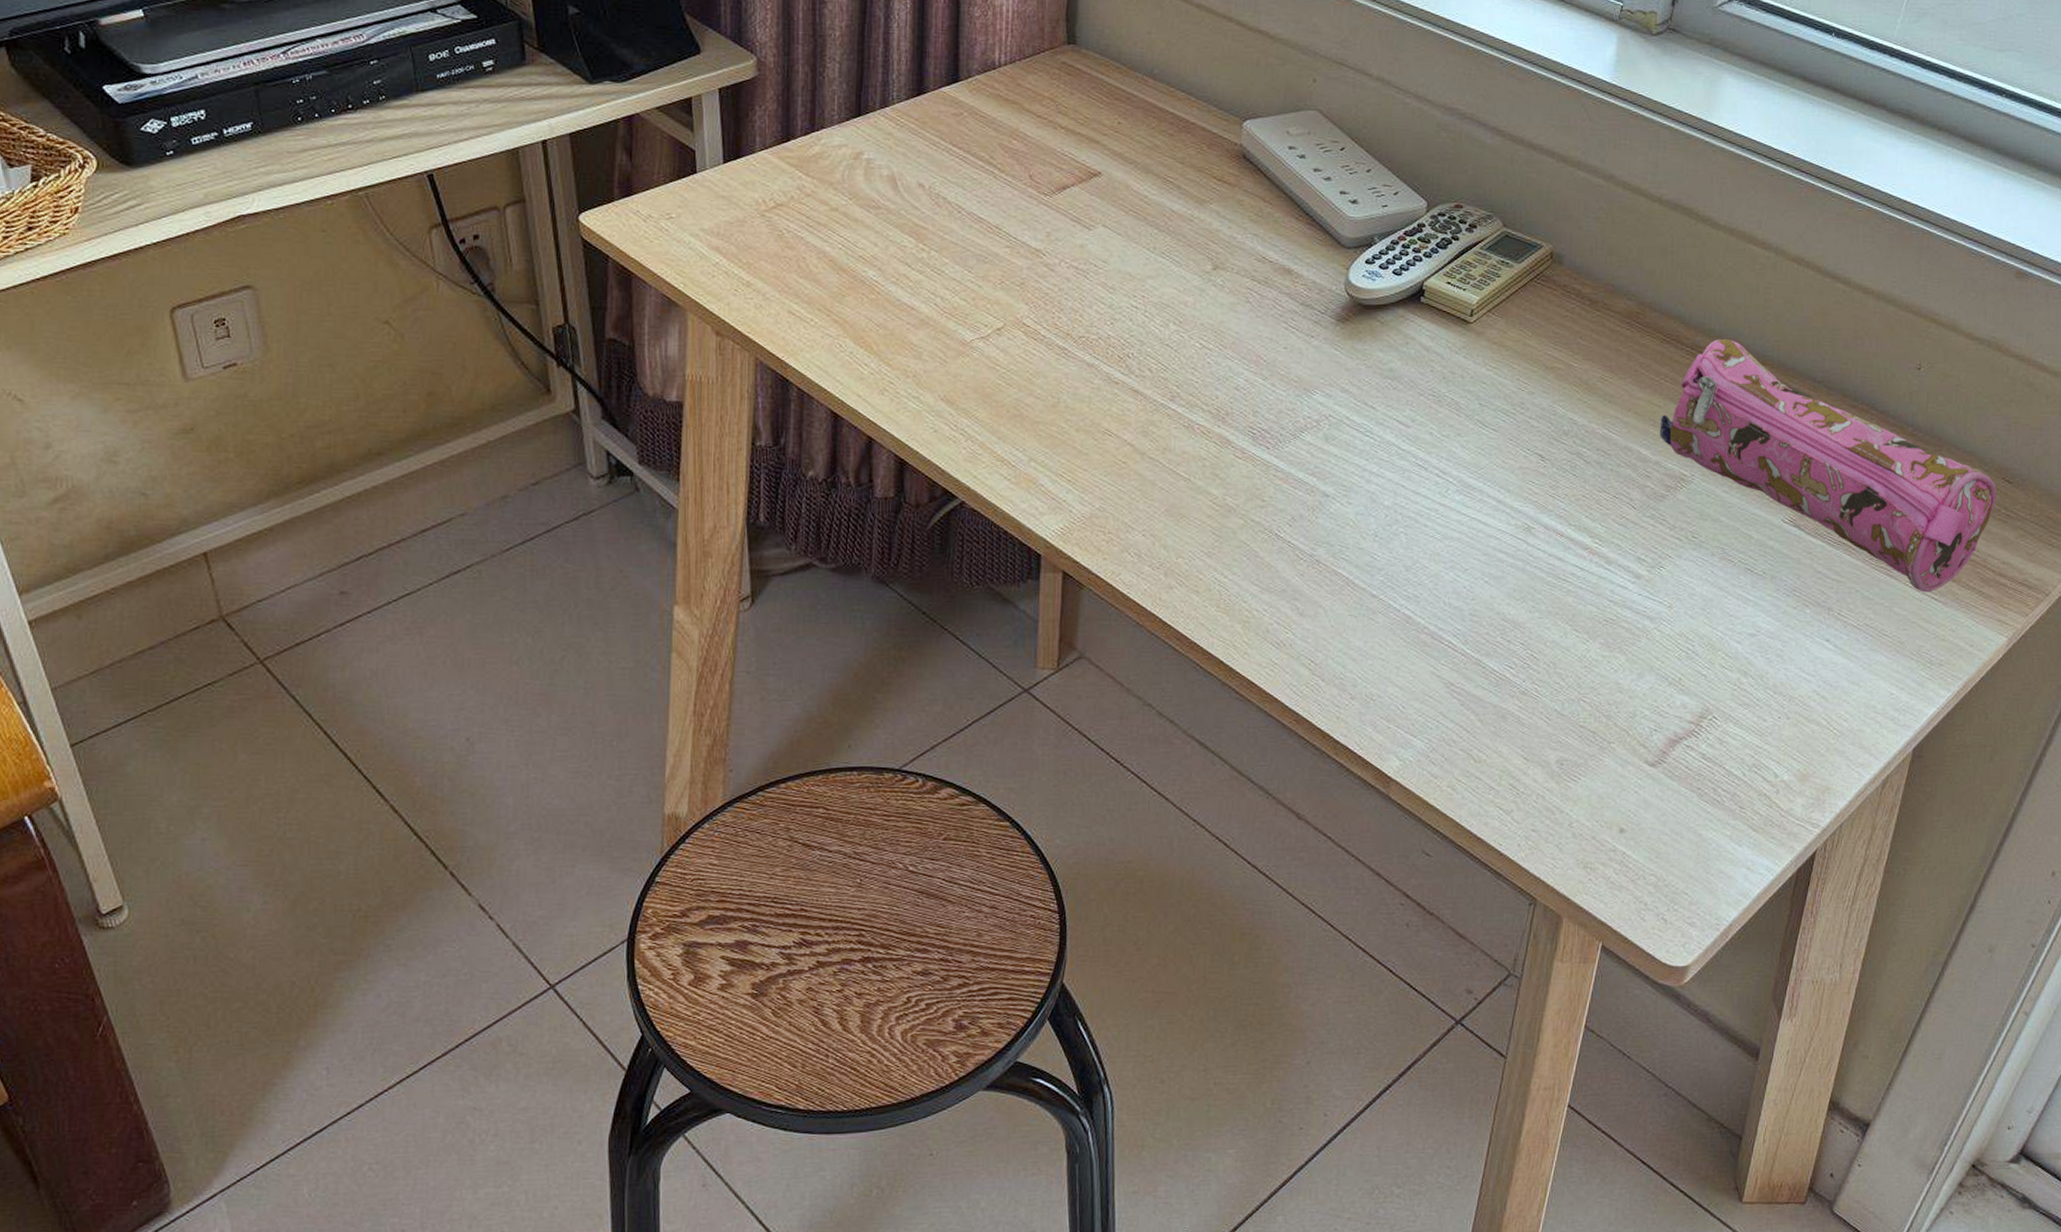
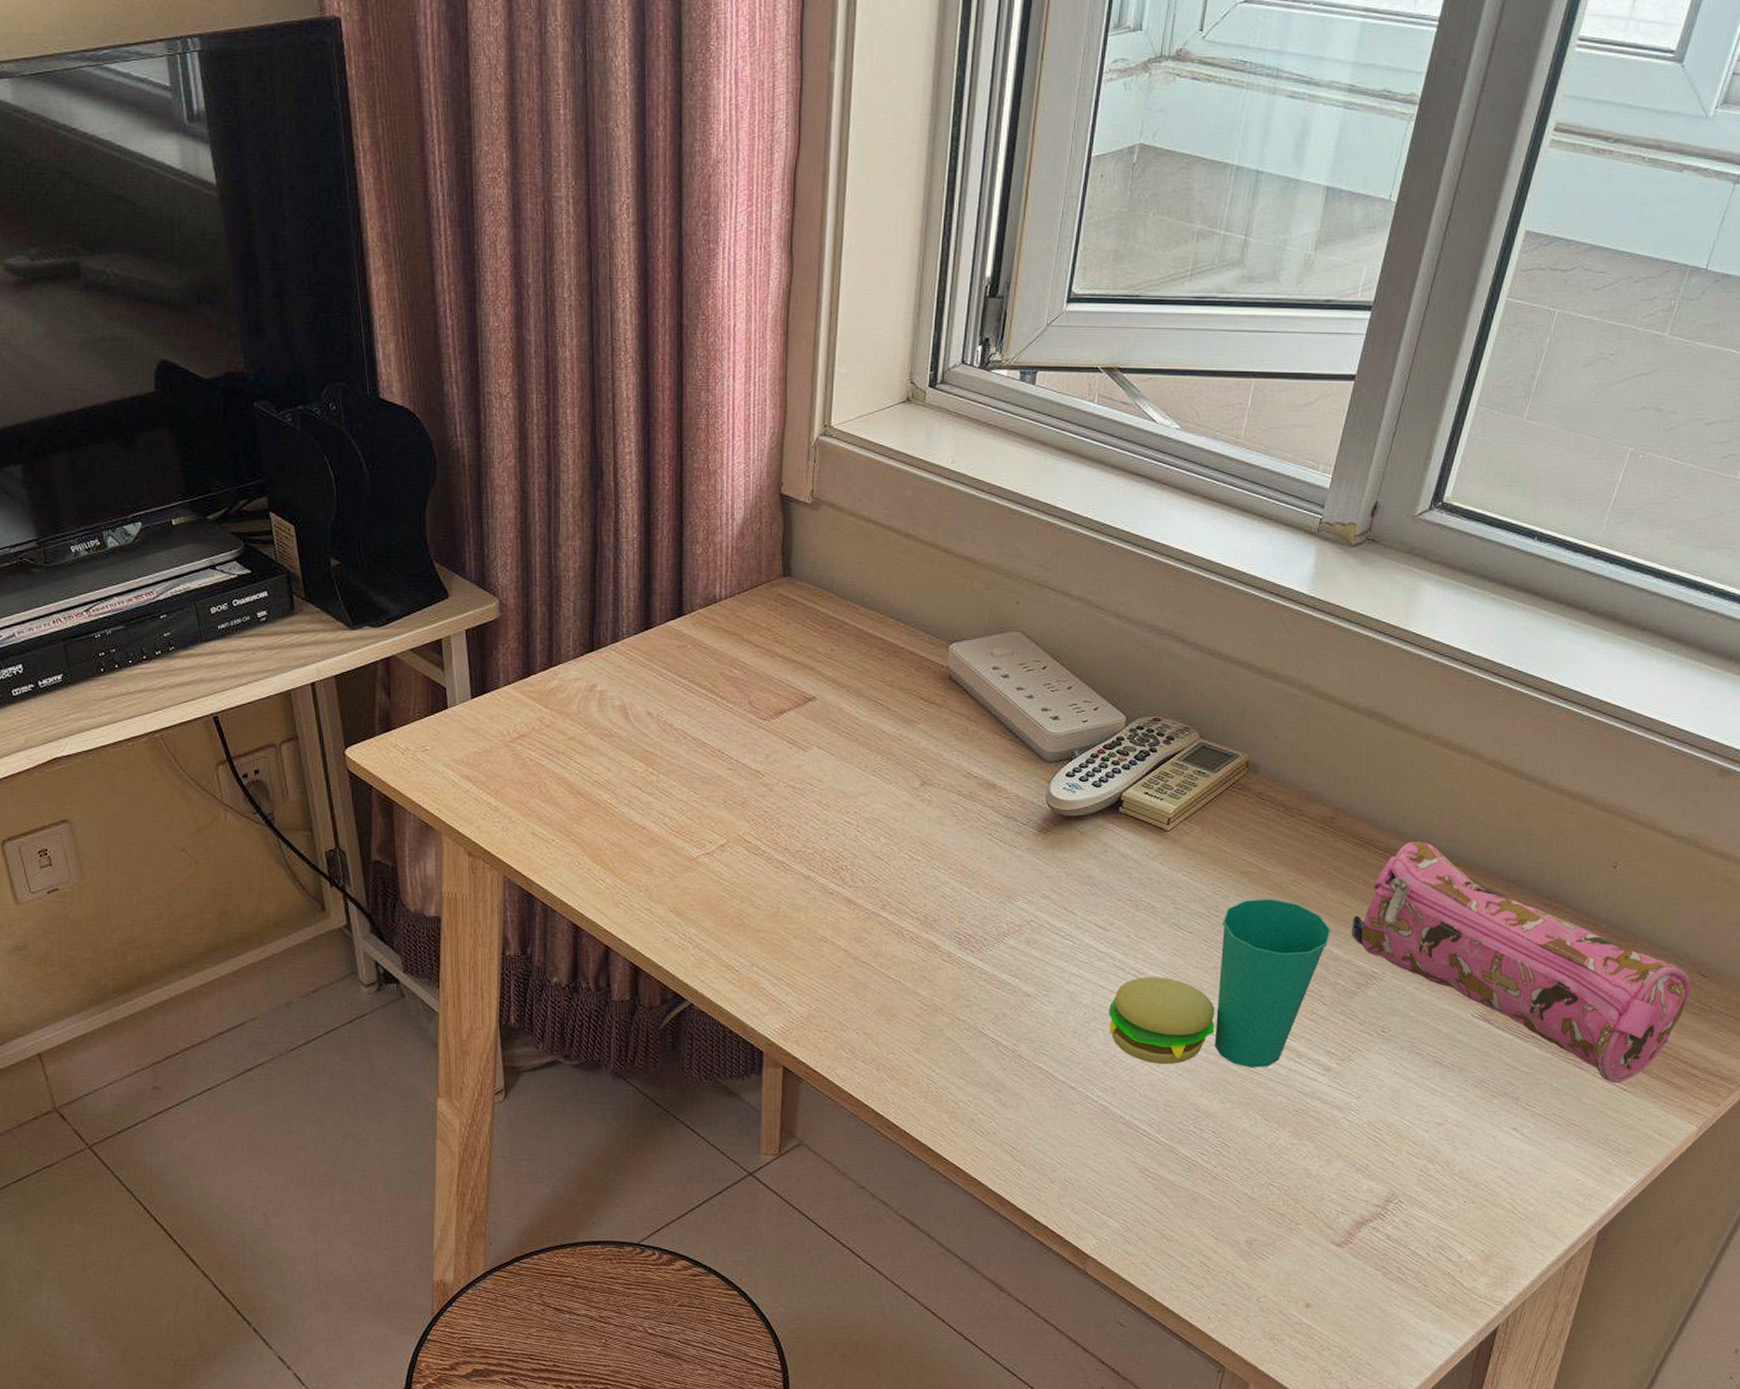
cup: none [1410,395,1639,575] -> present [1108,898,1331,1068]

